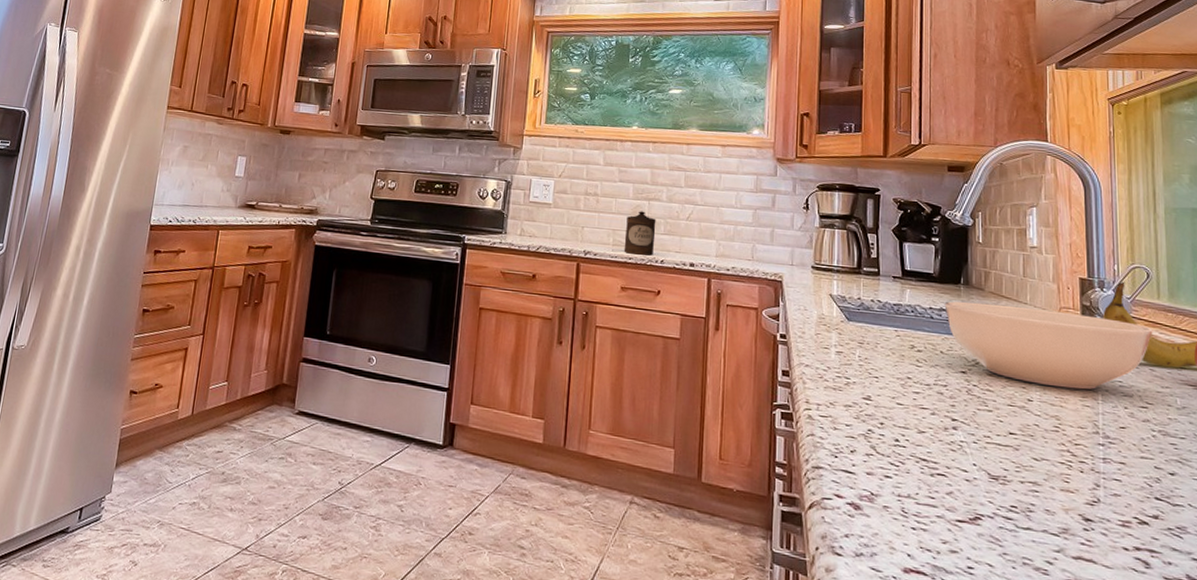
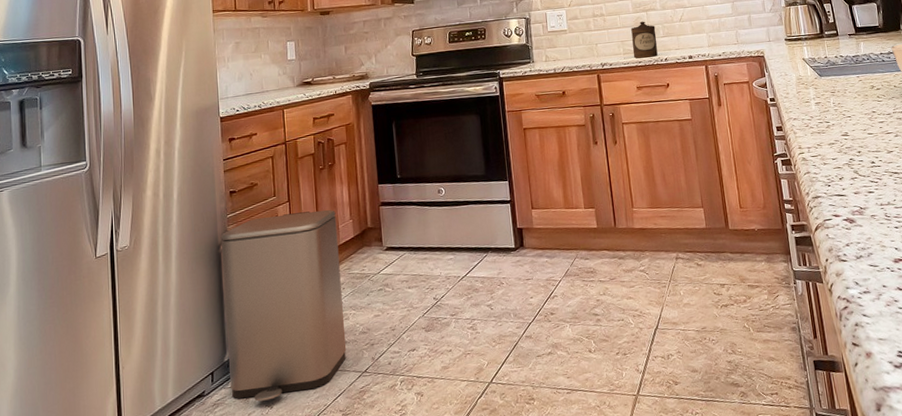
pedal bin: none [97,345,251,556] -> present [220,209,347,402]

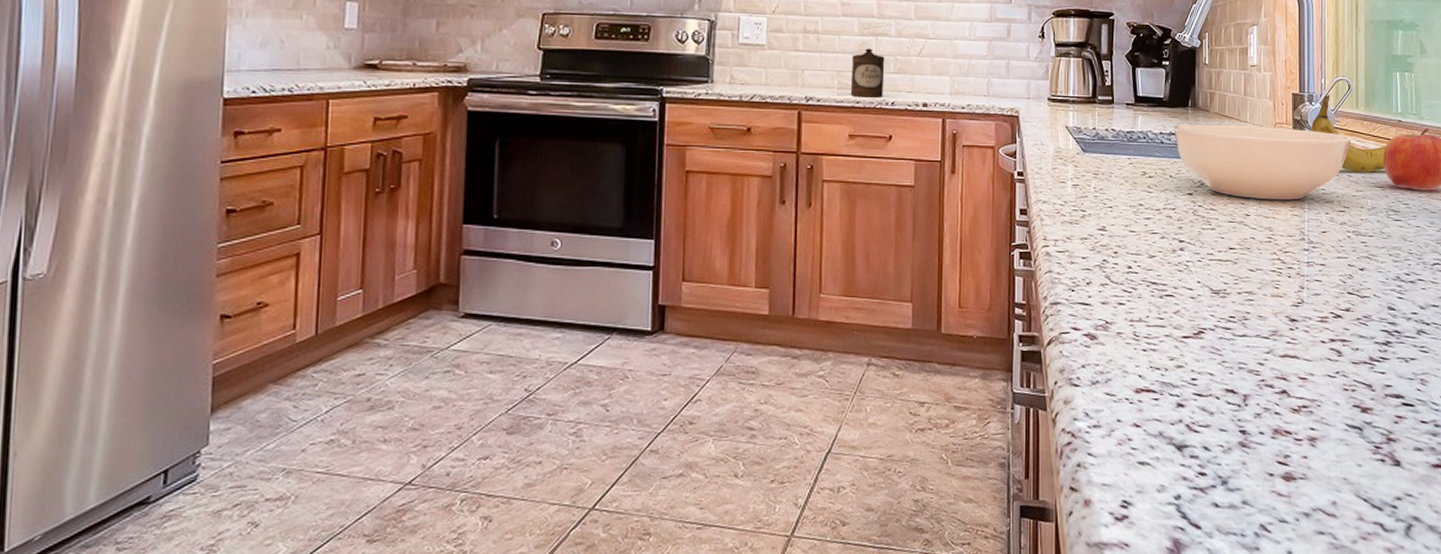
pedal bin: present [220,209,347,402] -> none [193,251,393,516]

